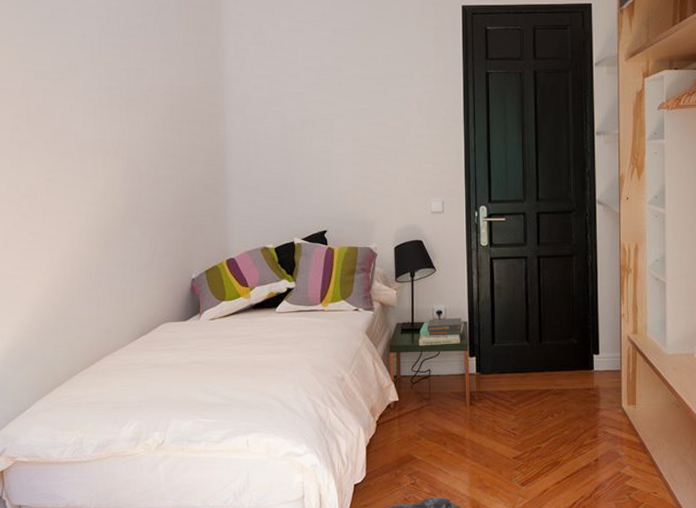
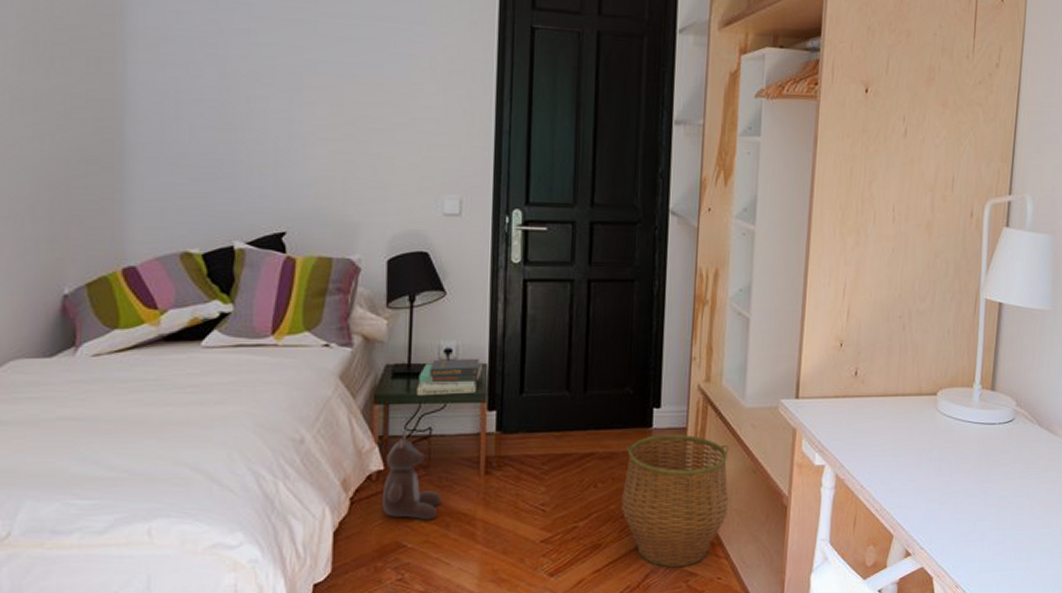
teddy bear: none [399,372,440,439] -> present [383,431,442,520]
basket: none [572,375,659,483] -> present [620,434,729,568]

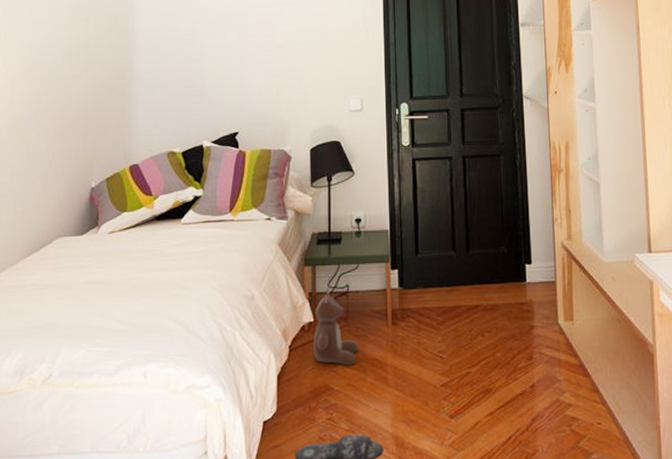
books: present [416,358,482,396] -> none [336,225,385,259]
basket: present [620,434,729,568] -> none [505,287,600,412]

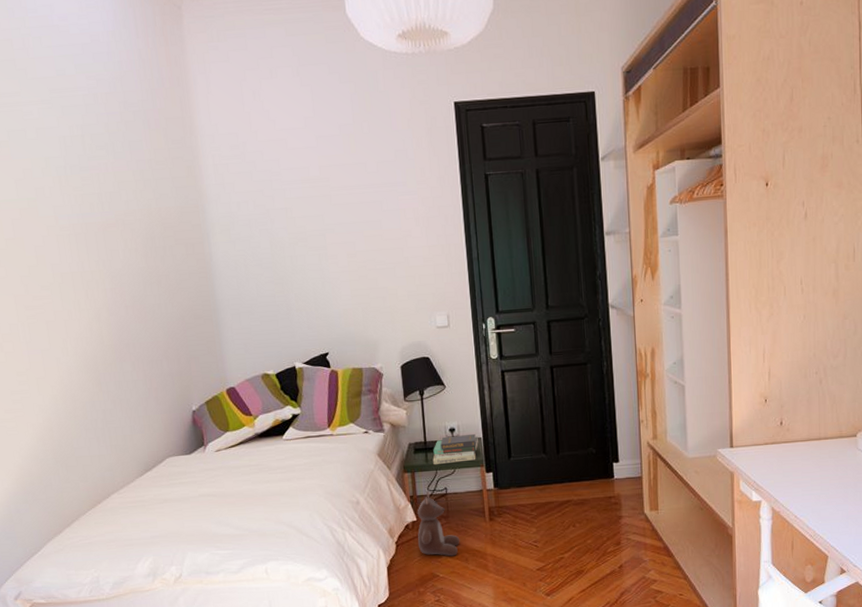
books: none [336,225,385,259] -> present [432,433,478,465]

